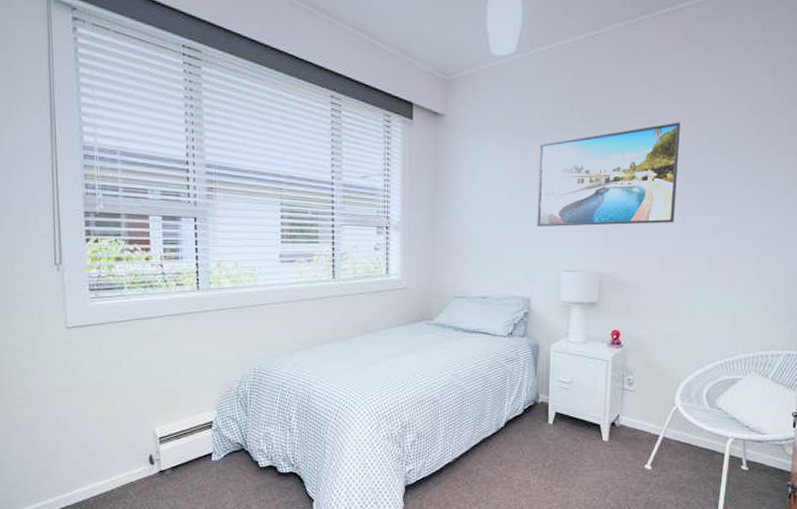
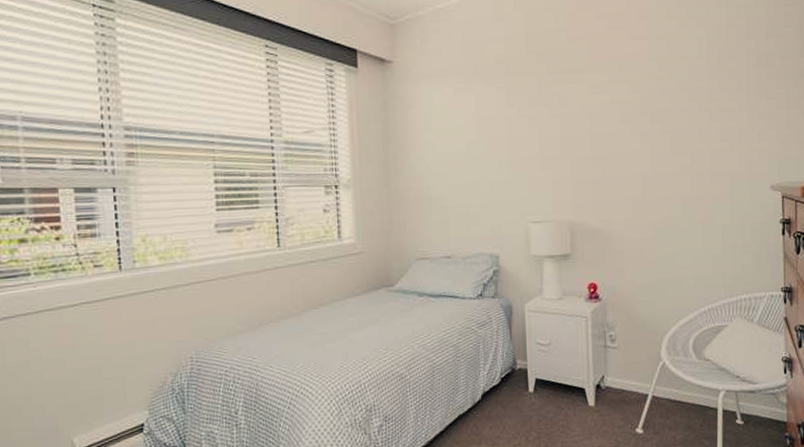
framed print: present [537,122,681,227] -> none [496,59,643,176]

